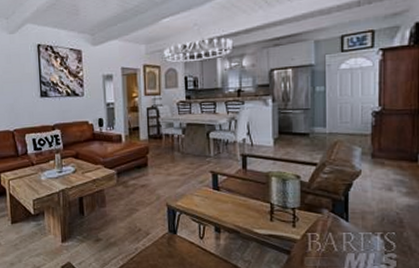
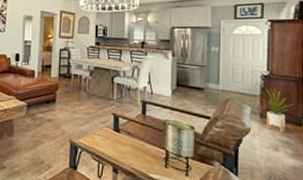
house plant: none [370,125,409,172] -> present [259,88,294,133]

